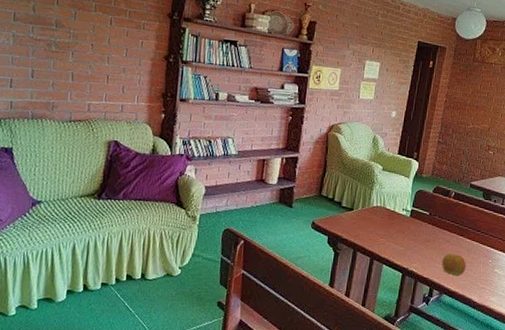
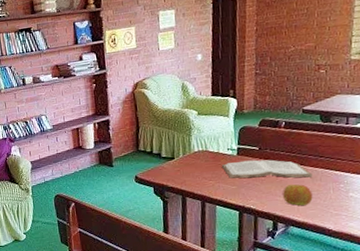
book: none [395,223,469,249] -> present [222,159,313,179]

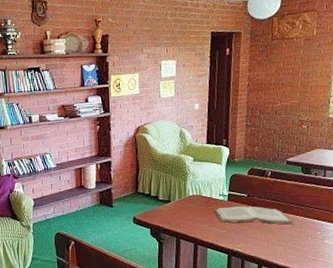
apple: present [283,184,313,206] -> none [267,230,294,251]

